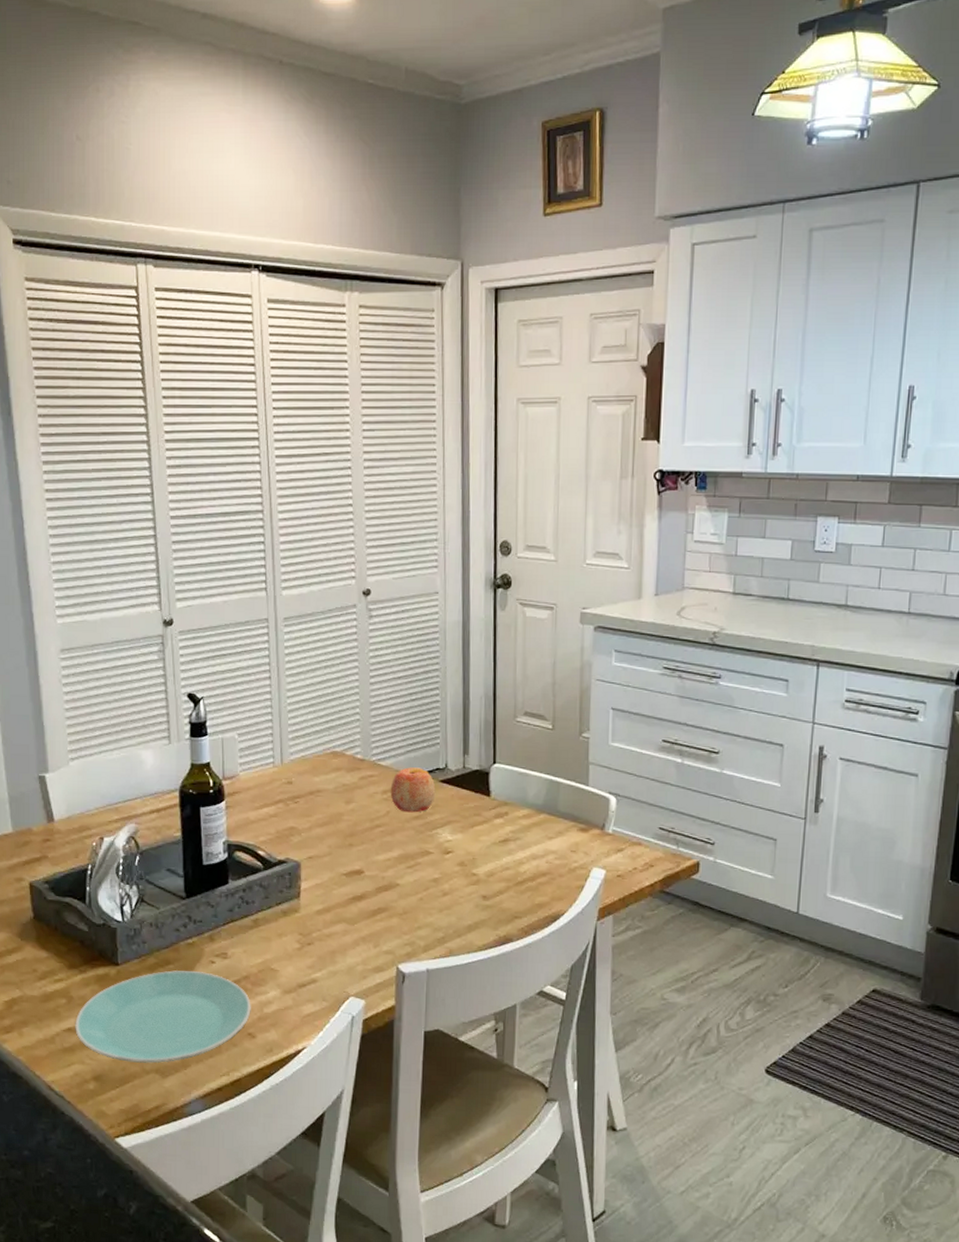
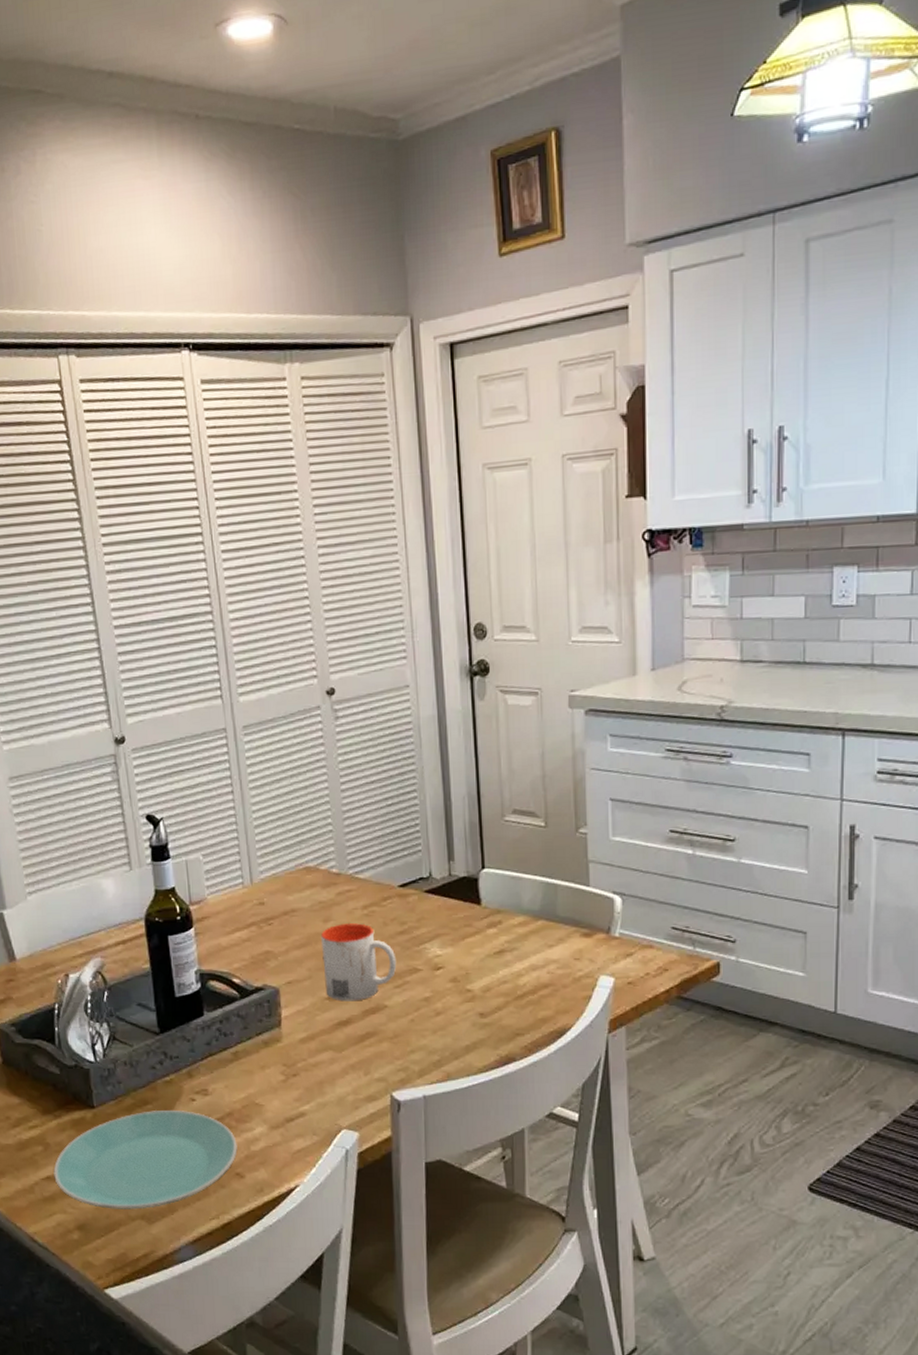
mug: none [342,806,411,878] -> present [321,923,397,1002]
apple: present [390,767,436,813] -> none [370,878,421,928]

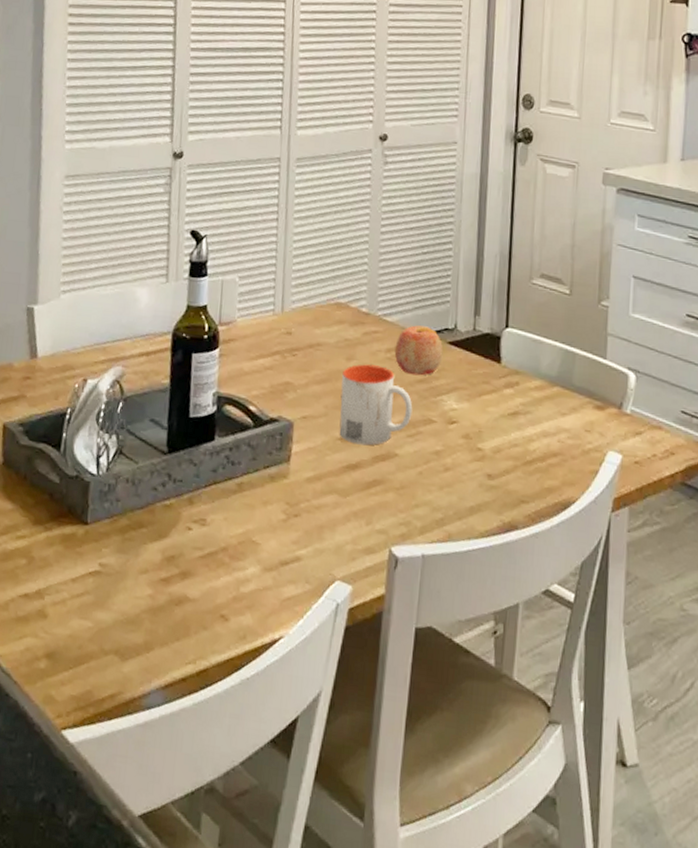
plate: present [53,1111,238,1210] -> none [32,535,227,643]
apple: none [370,878,421,928] -> present [394,325,443,376]

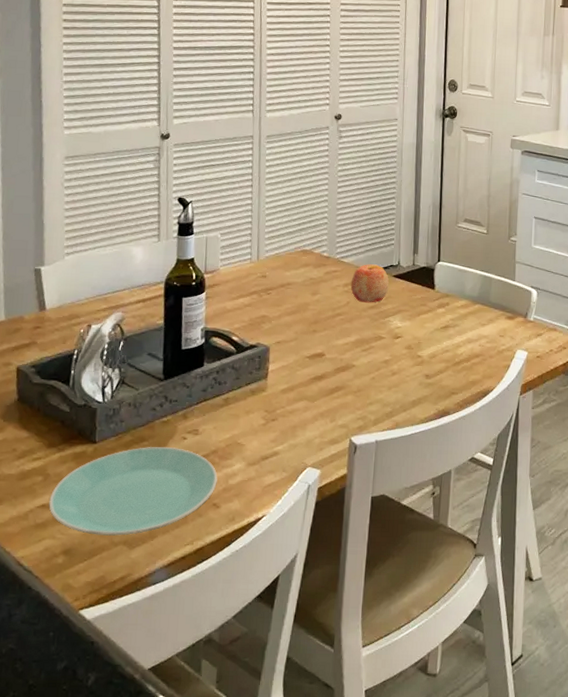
plate: none [32,535,227,643] -> present [49,447,218,536]
mug: present [339,364,413,446] -> none [307,297,366,361]

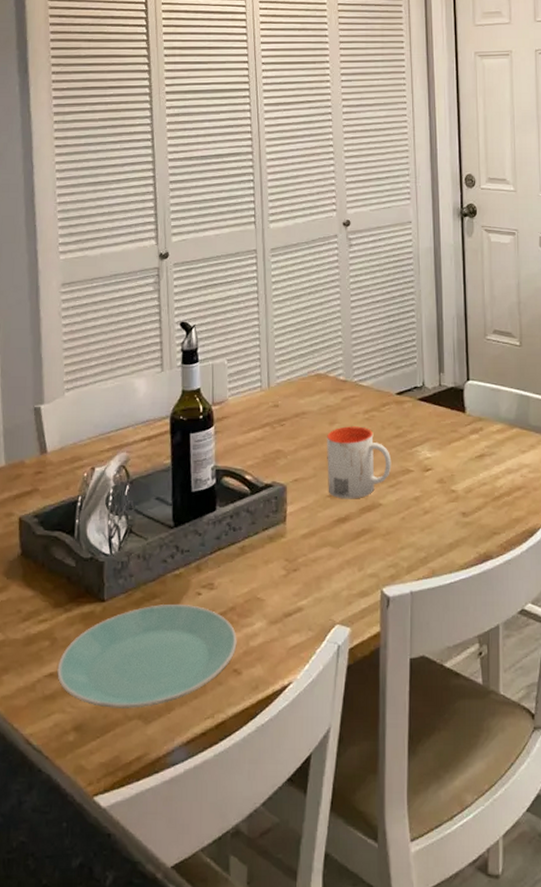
mug: none [307,297,366,361] -> present [327,426,392,499]
apple: present [350,264,390,303] -> none [371,387,414,431]

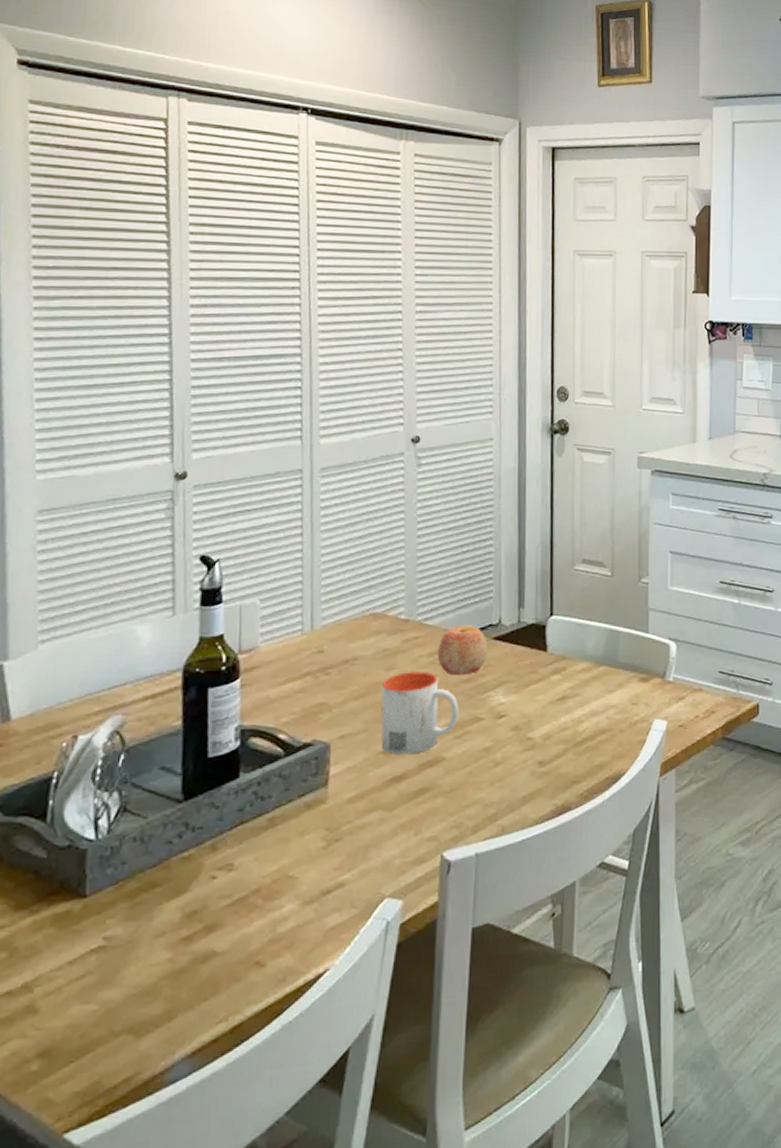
plate: present [57,605,237,708] -> none [17,891,261,1025]
apple: none [371,387,414,431] -> present [437,625,488,676]

